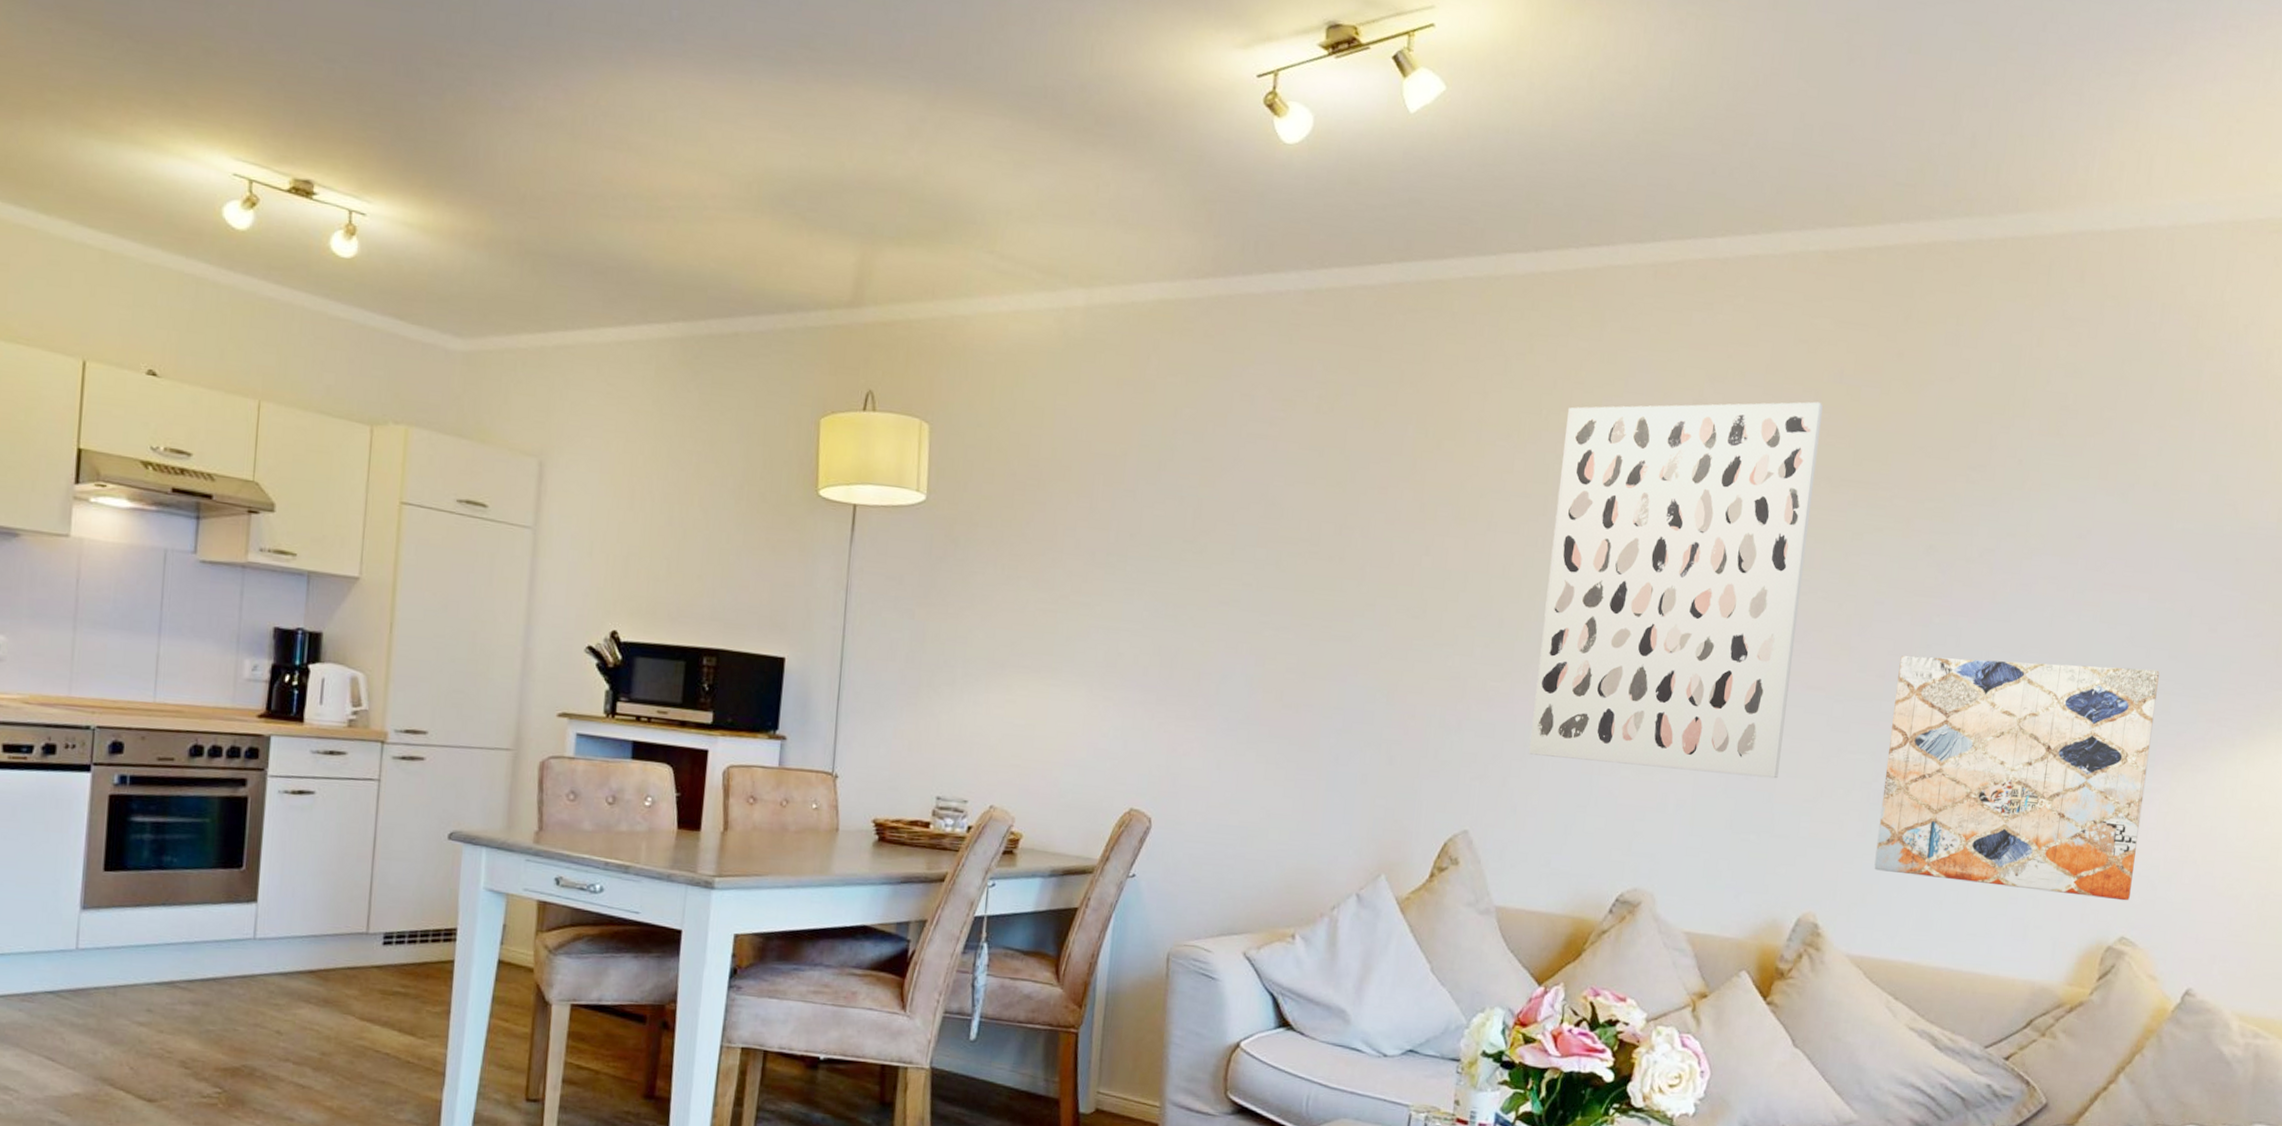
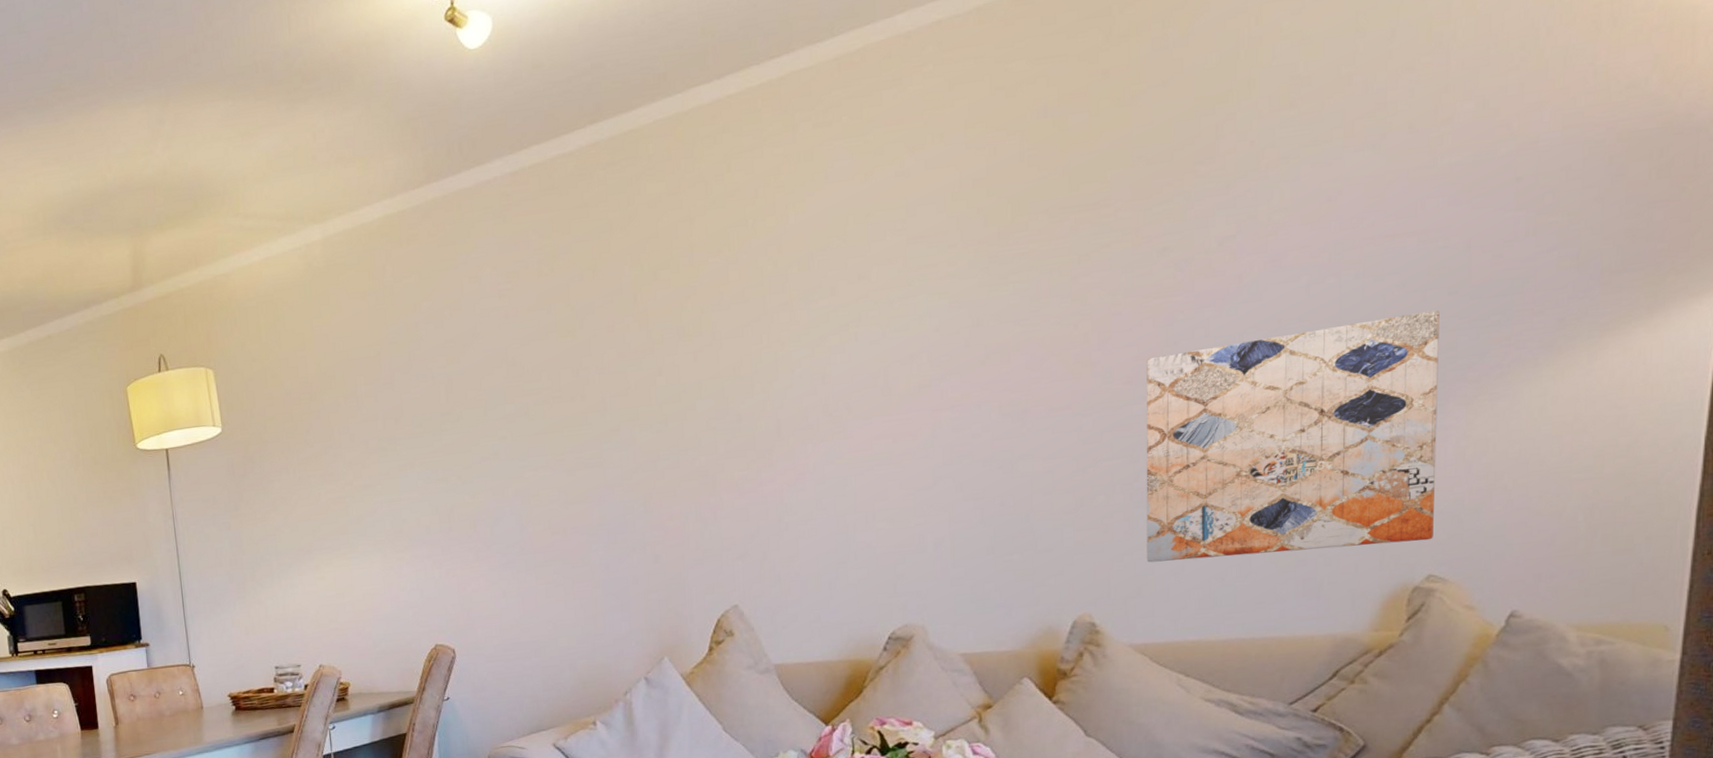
wall art: present [1529,401,1823,779] -> none [773,141,1034,527]

